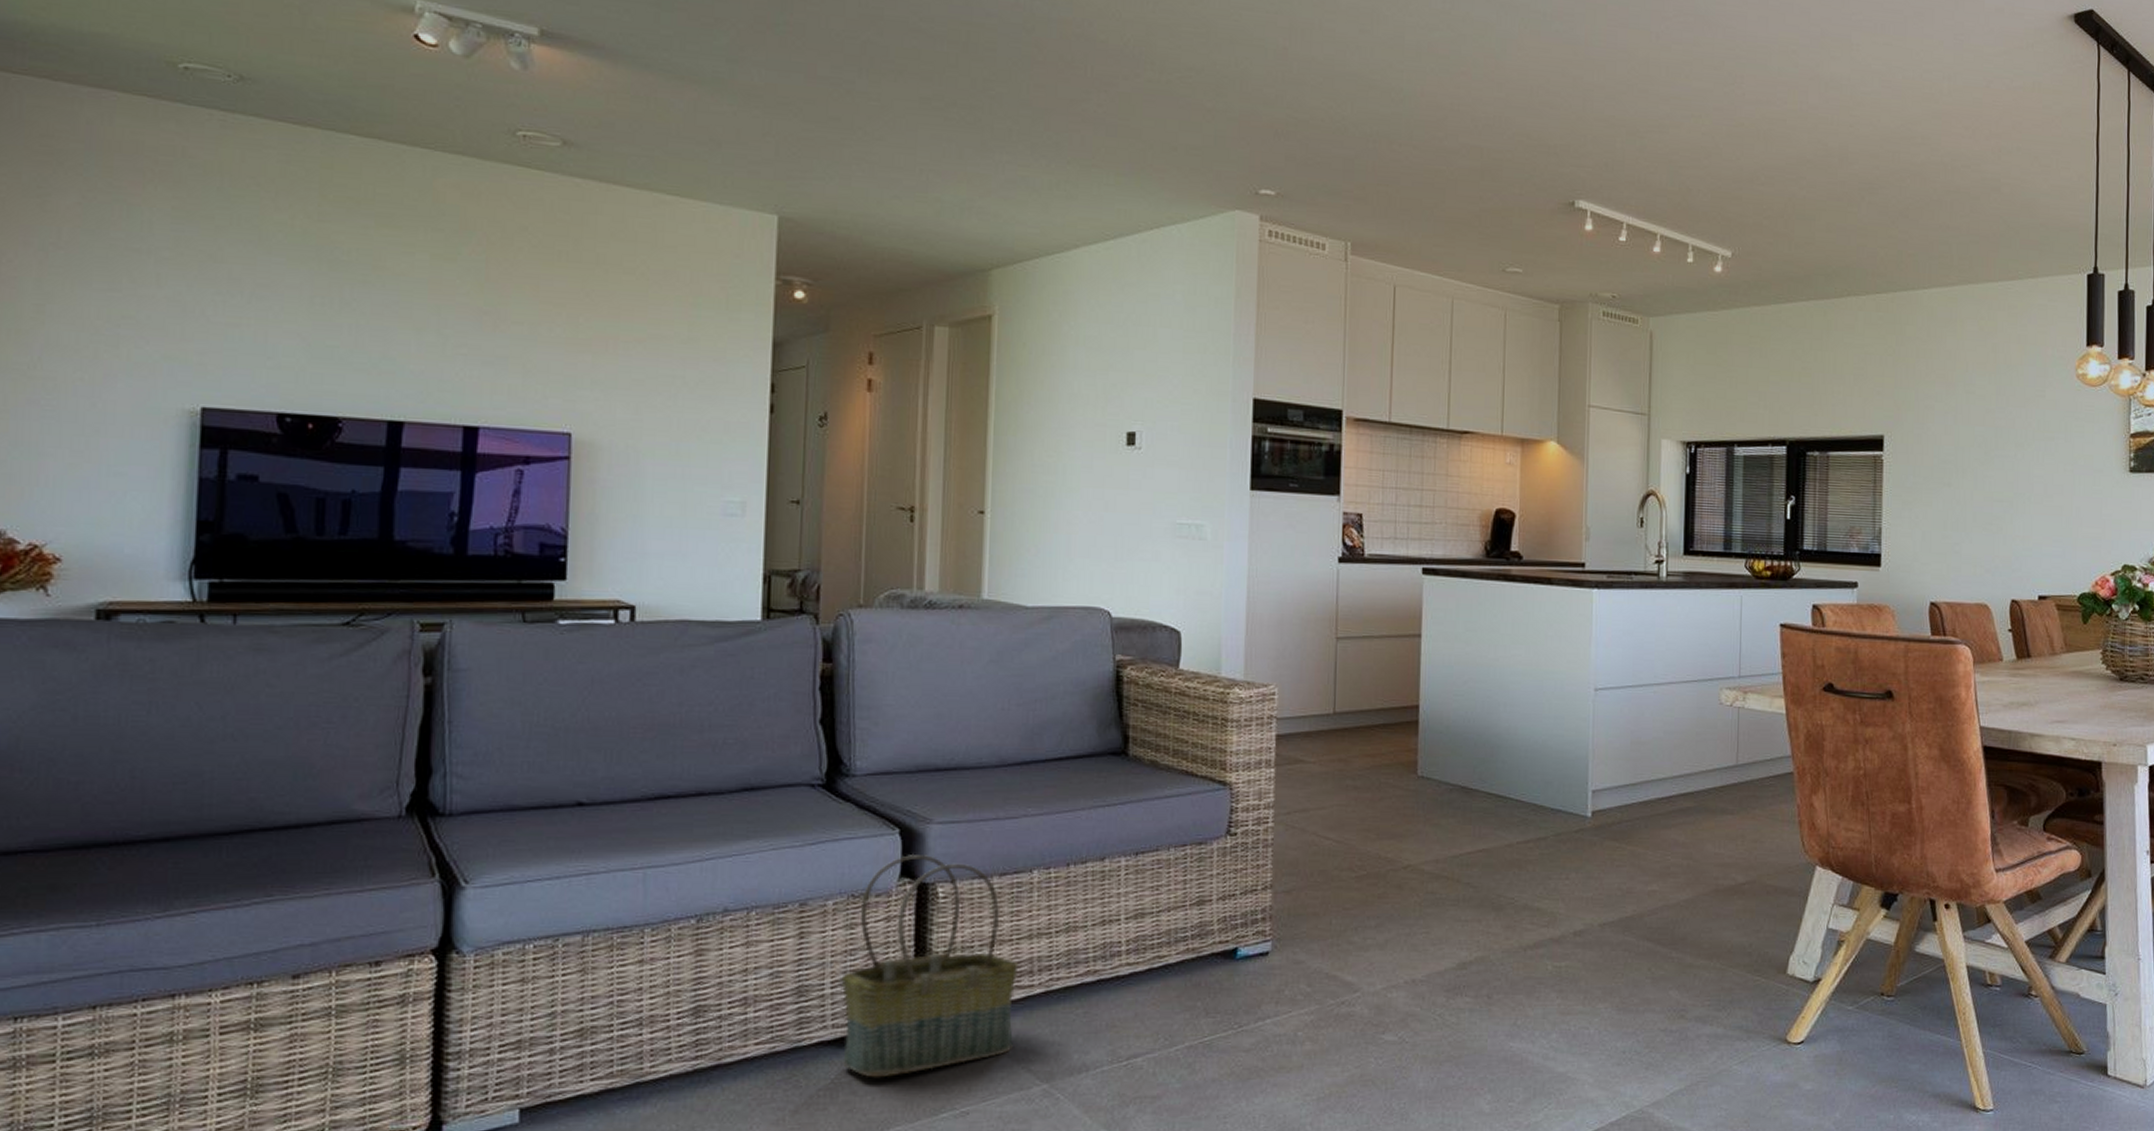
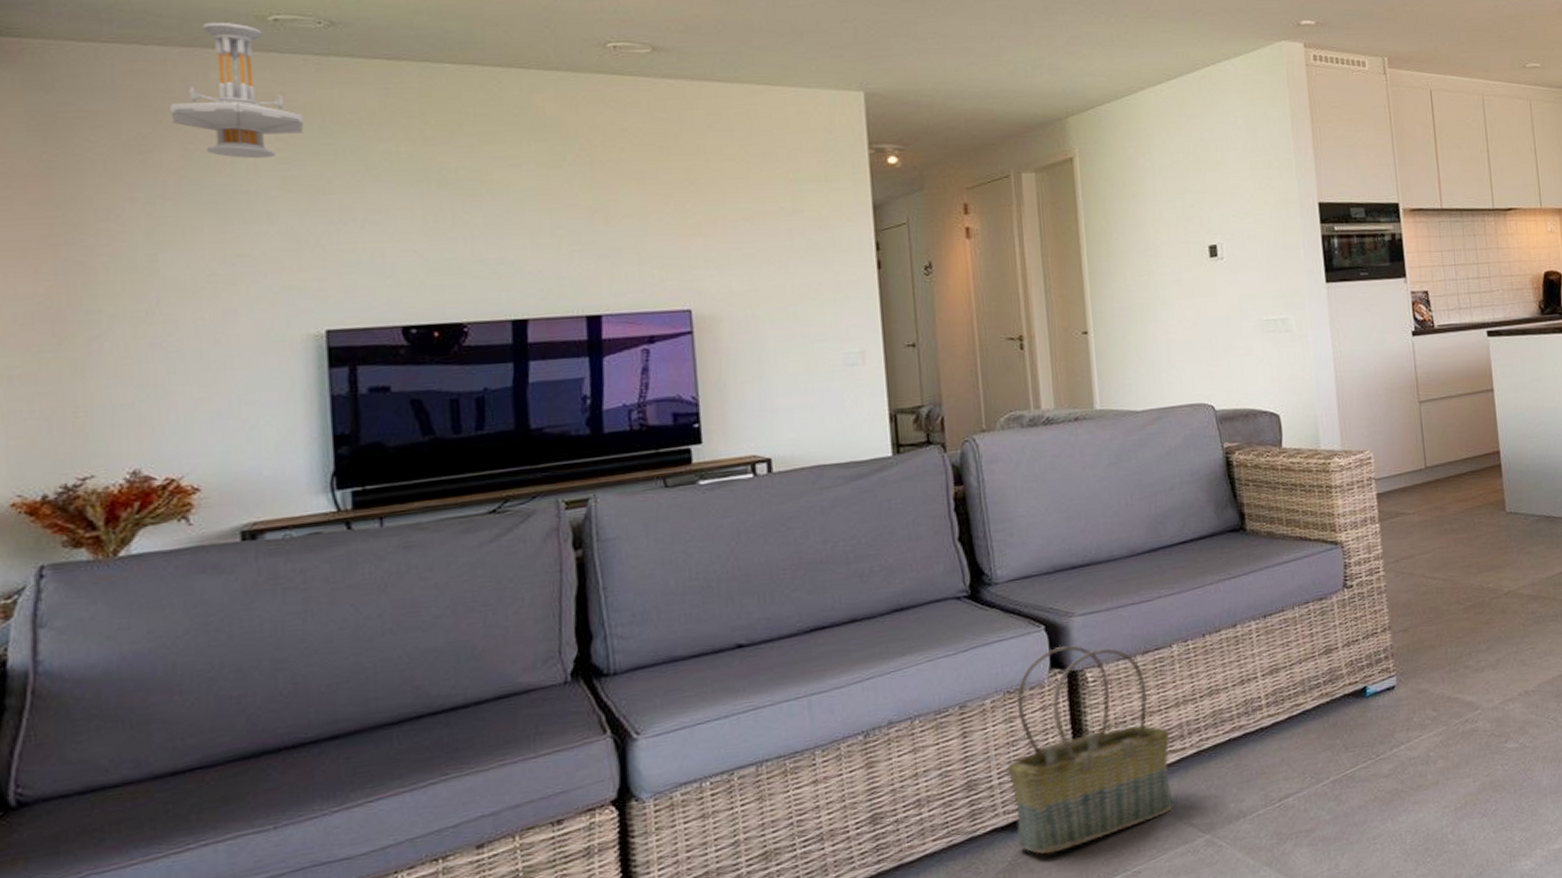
ceiling light fixture: none [72,63,202,216] -> present [170,21,304,159]

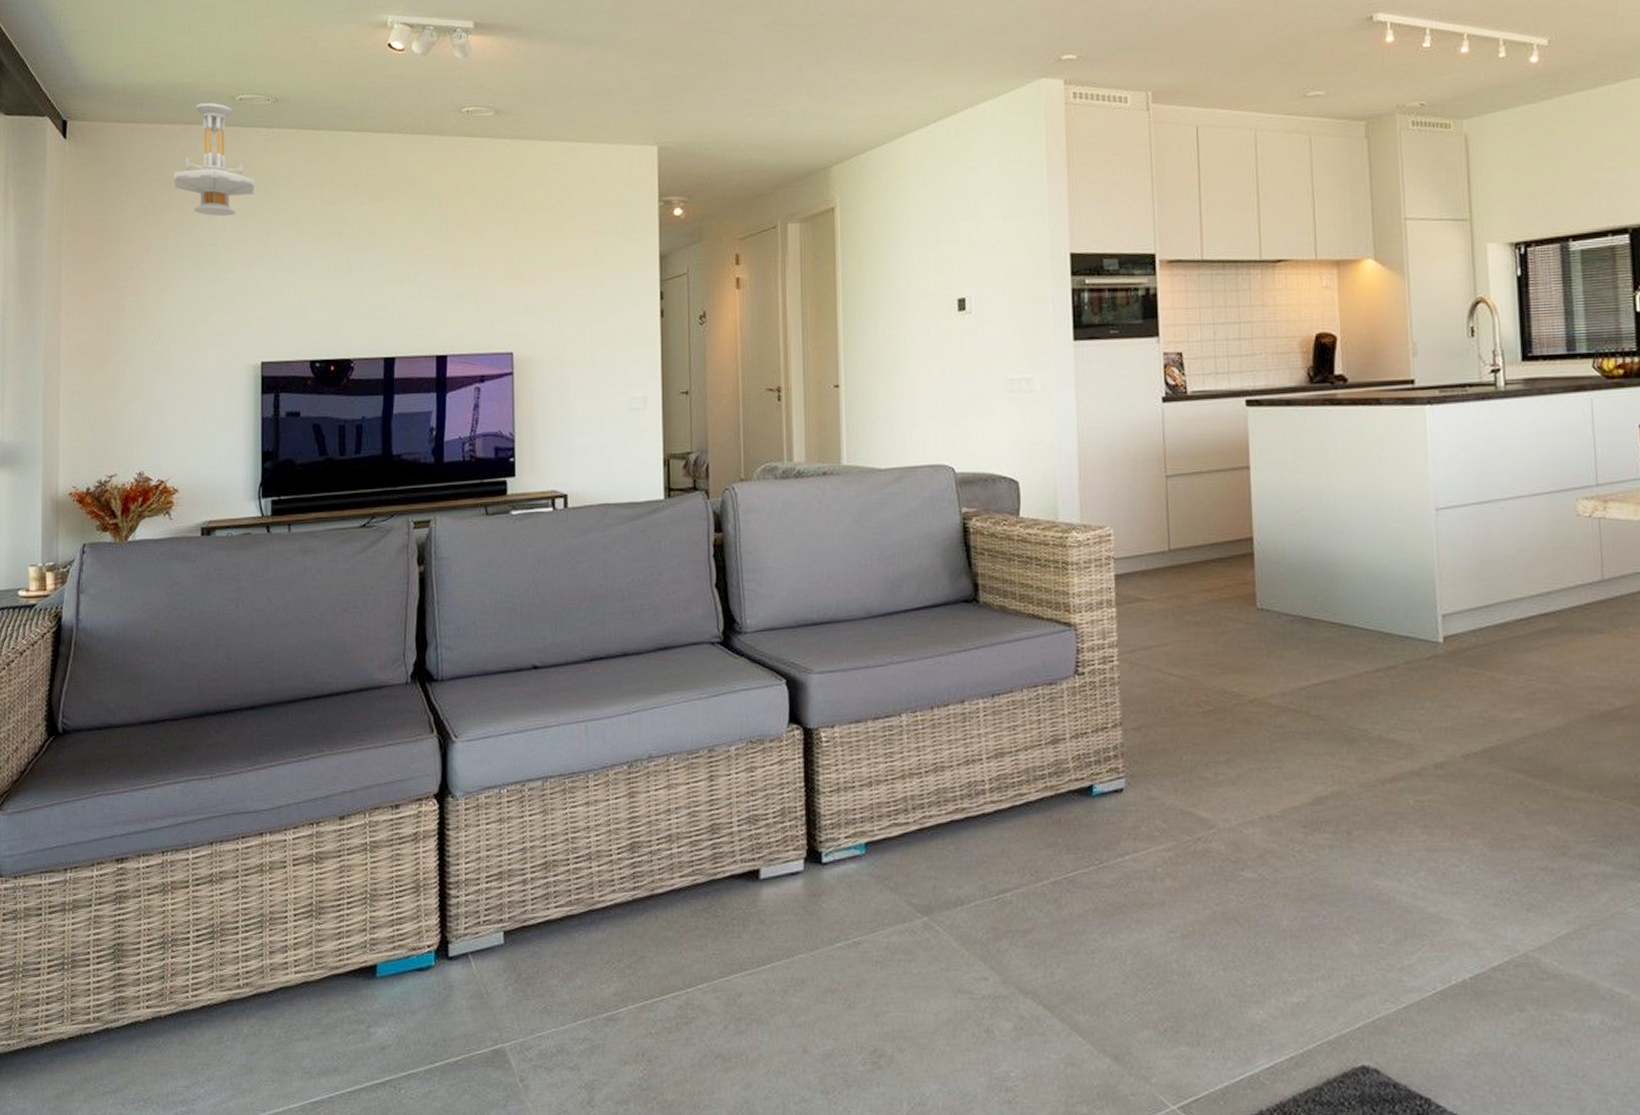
basket: present [1006,644,1174,855] -> none [745,701,895,909]

